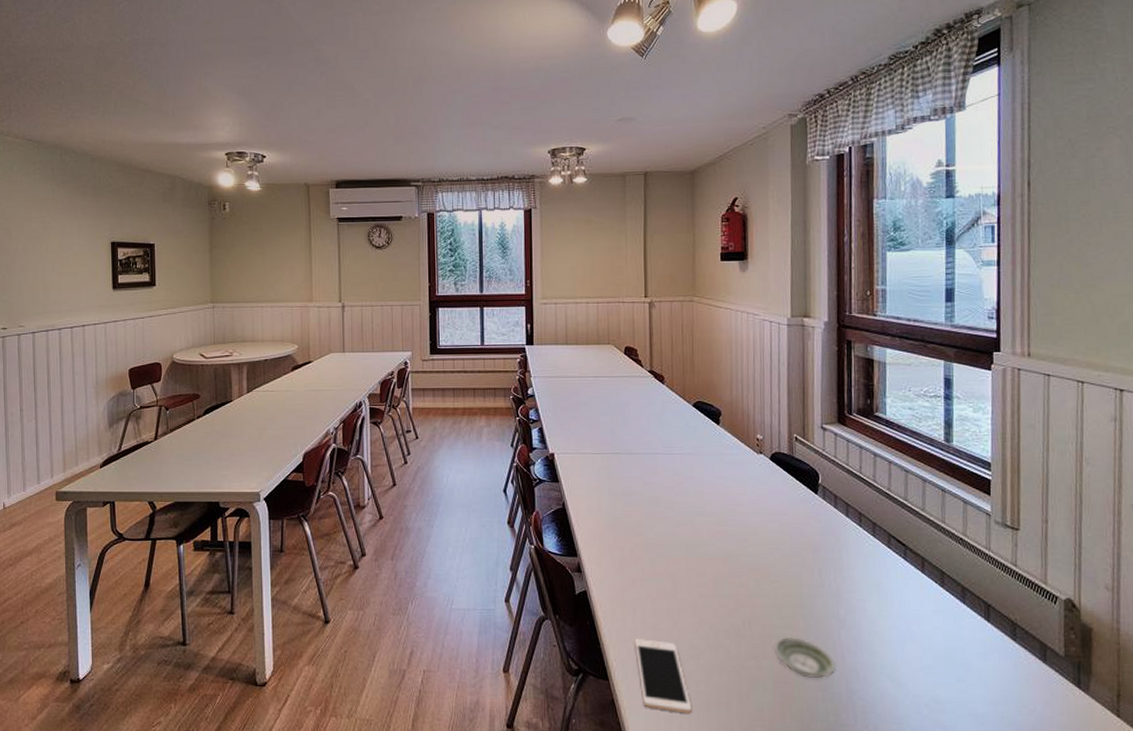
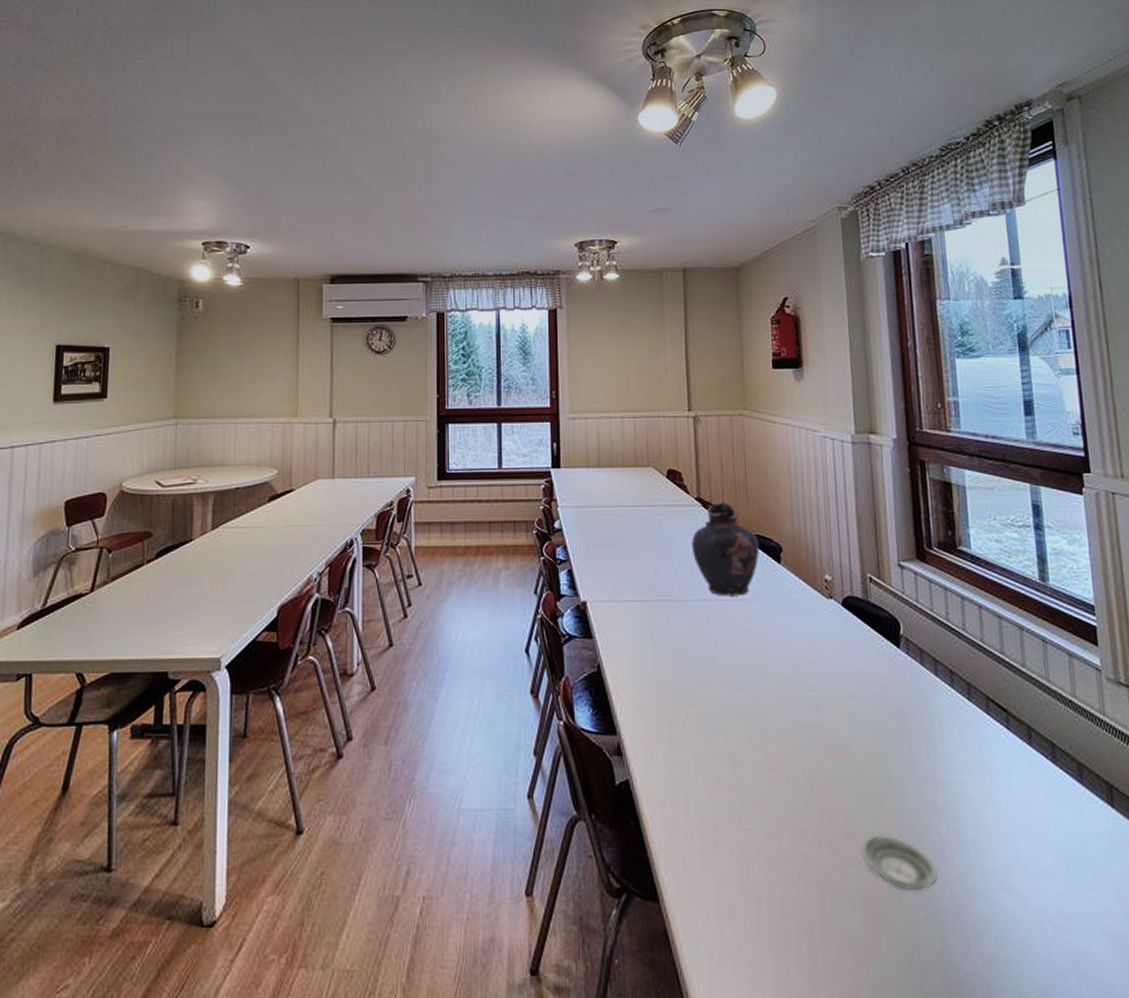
cell phone: present [635,639,692,714] -> none [690,843,766,945]
vase: none [644,374,702,451] -> present [692,502,760,597]

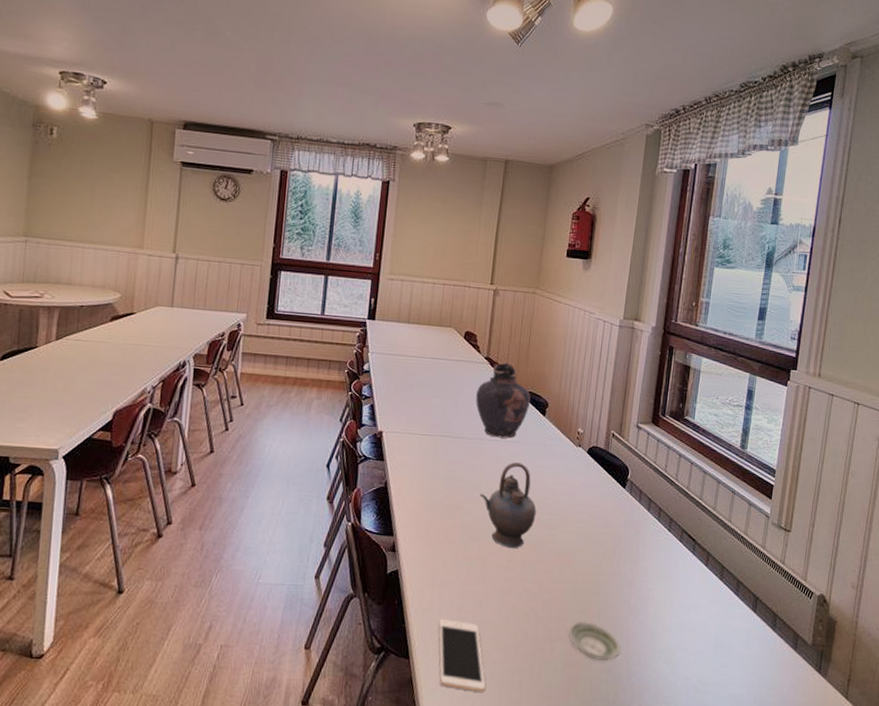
cell phone: none [690,843,766,945] -> present [438,619,486,692]
teapot: none [715,626,792,741] -> present [479,462,537,549]

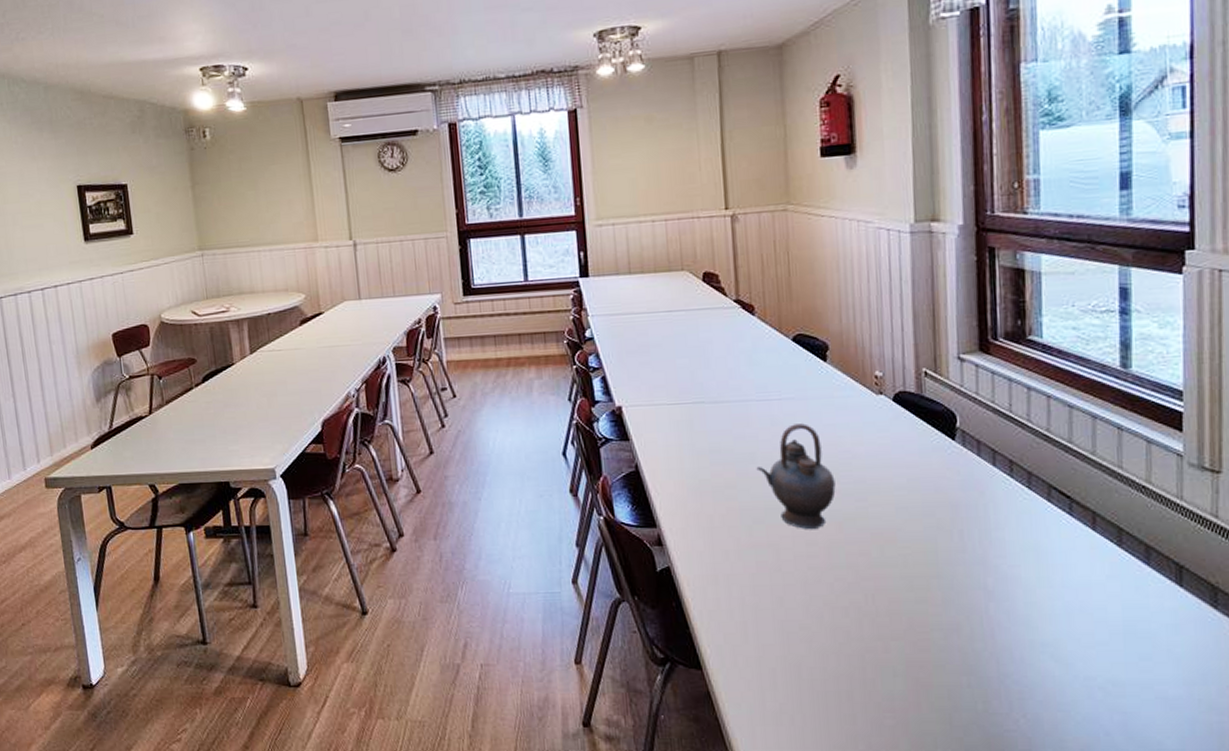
cell phone: present [438,619,486,692] -> none [731,621,806,705]
vase: present [476,362,531,439] -> none [730,302,804,397]
saucer: present [568,622,622,661] -> none [904,613,985,662]

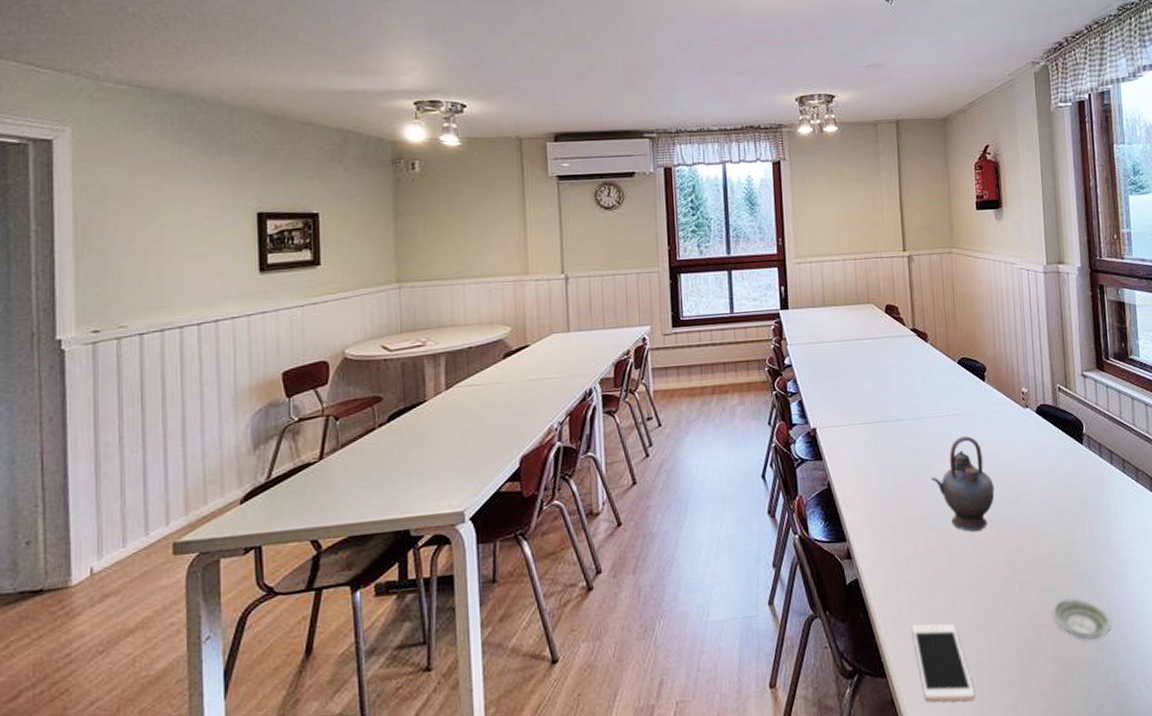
cell phone: none [731,621,806,705] -> present [912,623,975,702]
saucer: none [904,613,985,662] -> present [1051,598,1113,640]

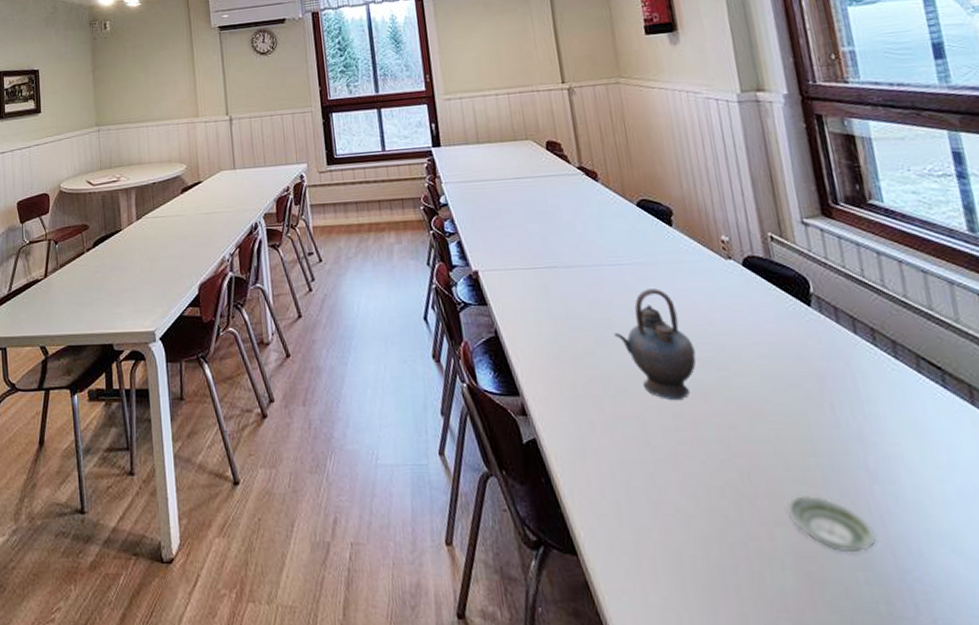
cell phone: present [912,623,975,702] -> none [603,500,691,601]

